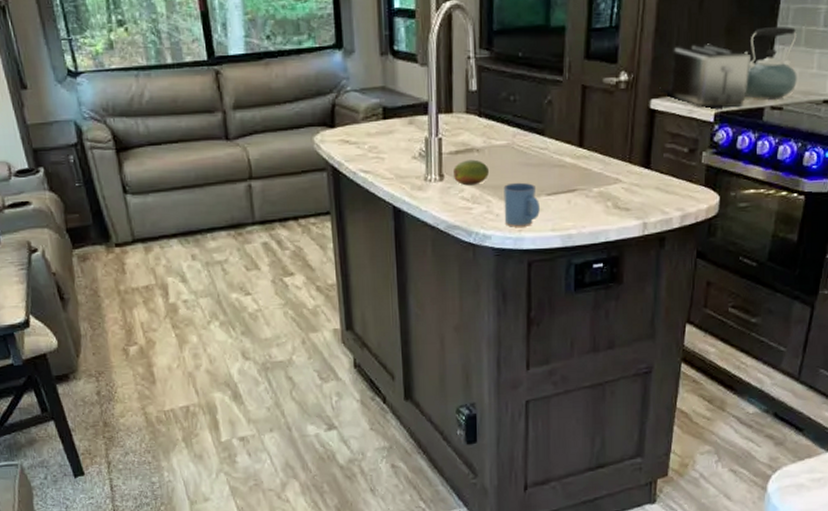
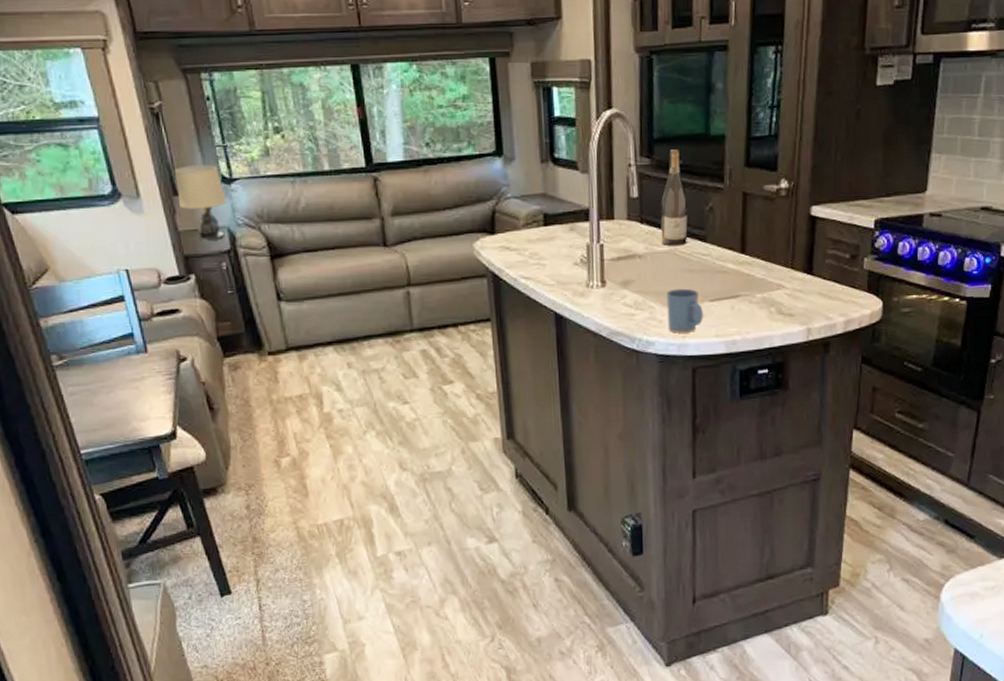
table lamp: none [21,58,74,134] -> present [174,165,228,240]
fruit: present [452,159,490,186] -> none [615,266,652,292]
wine bottle: none [499,41,527,140] -> present [660,149,689,246]
toaster: present [660,43,752,108] -> none [820,152,910,215]
kettle: present [744,27,797,99] -> none [902,136,955,206]

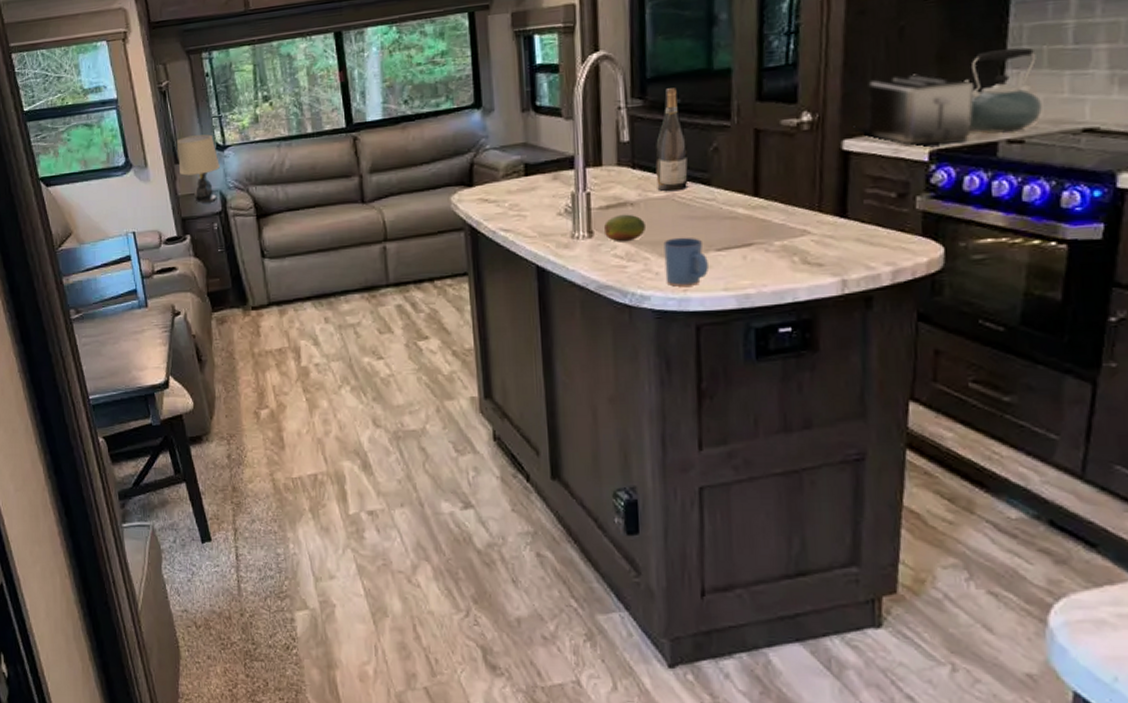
fruit: none [615,266,652,292] -> present [603,214,647,242]
toaster: none [820,152,910,215] -> present [853,74,975,147]
kettle: none [902,136,955,206] -> present [964,47,1042,132]

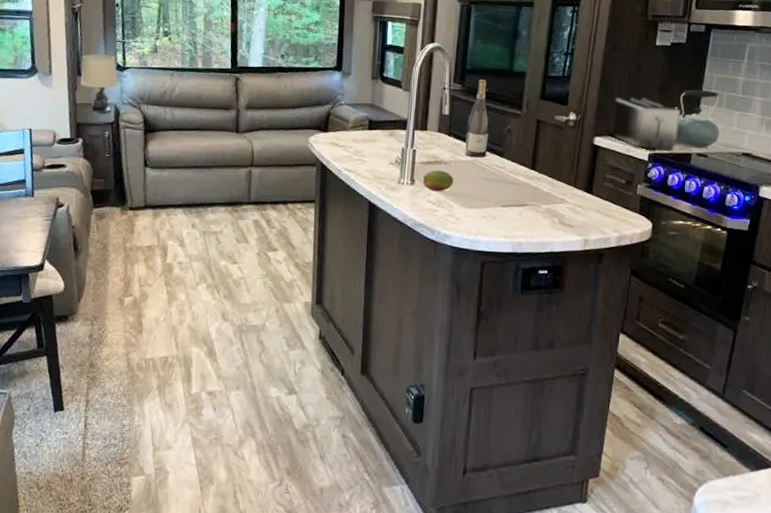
mug: present [663,237,708,287] -> none [463,193,495,231]

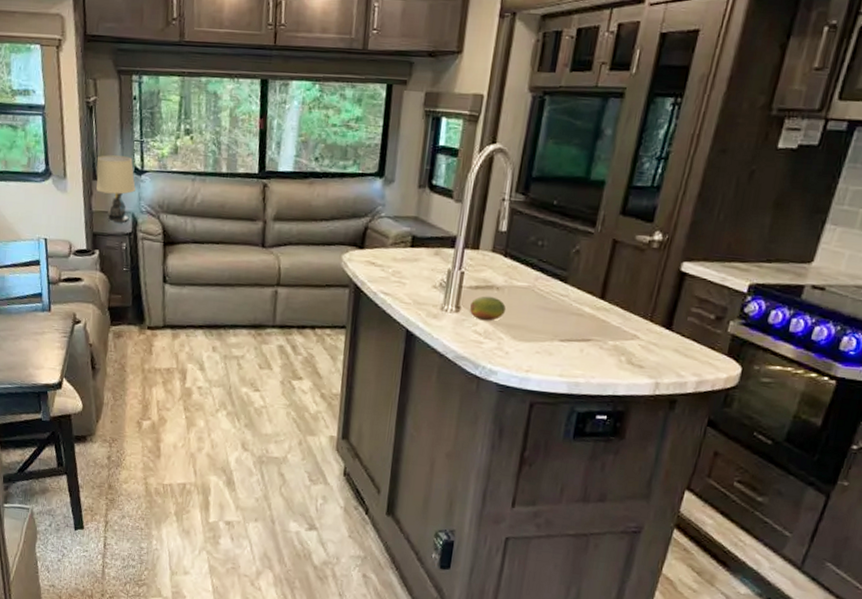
wine bottle: present [465,79,490,158] -> none [521,189,556,283]
toaster: present [602,97,681,151] -> none [694,214,799,281]
kettle: present [675,89,720,147] -> none [785,205,853,278]

